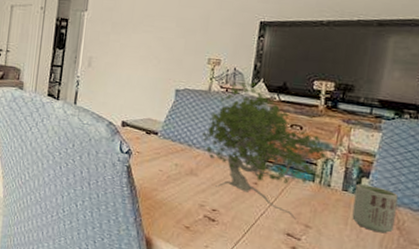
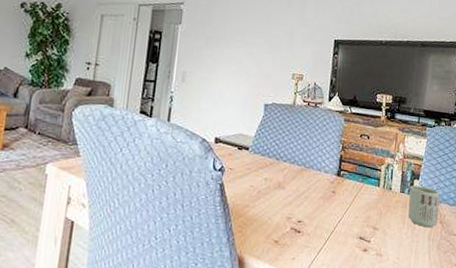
plant: present [202,82,327,221] -> none [288,96,388,224]

